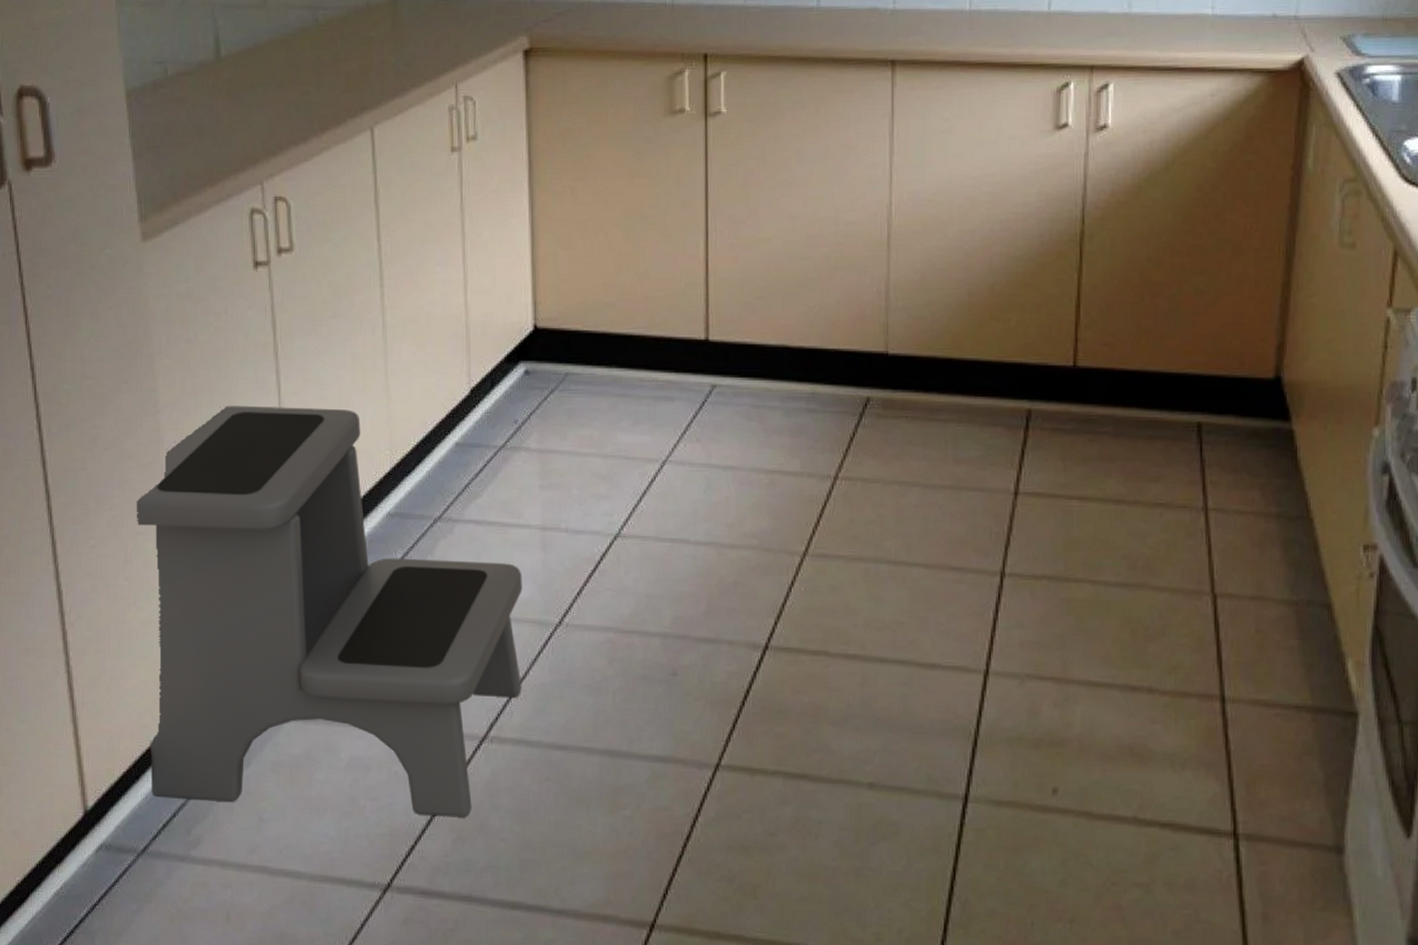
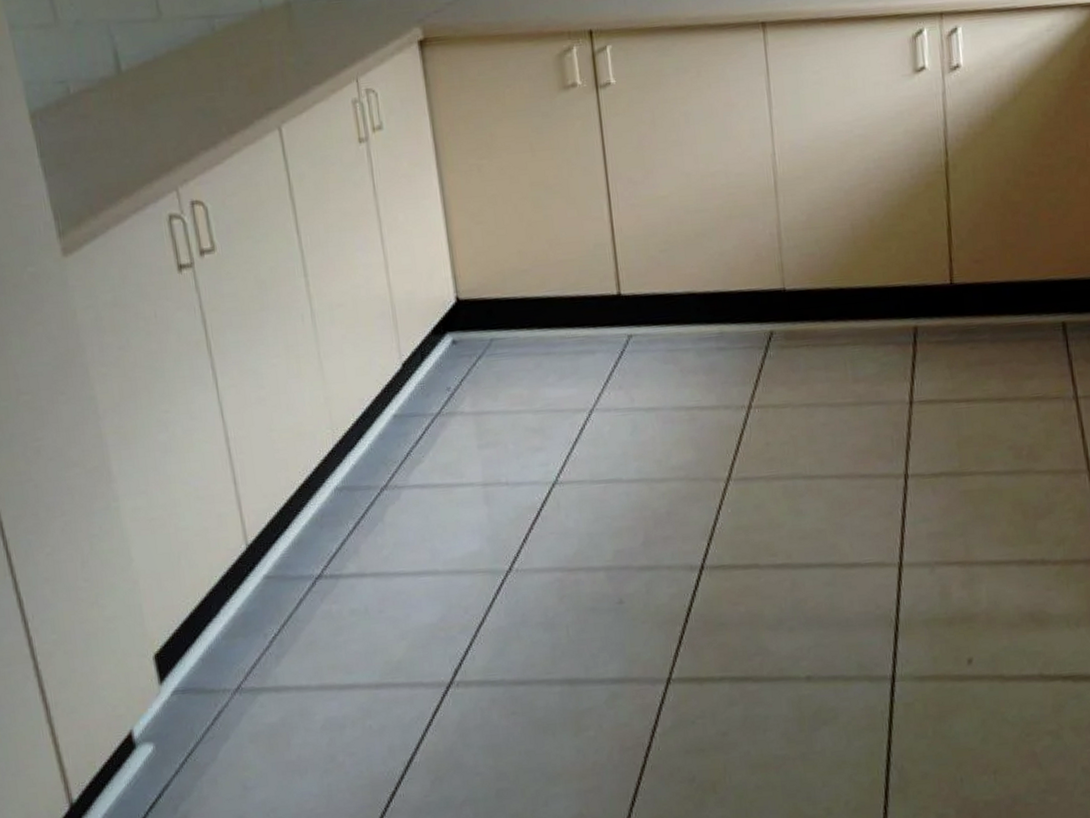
step stool: present [136,405,522,818] -> none [86,395,481,782]

